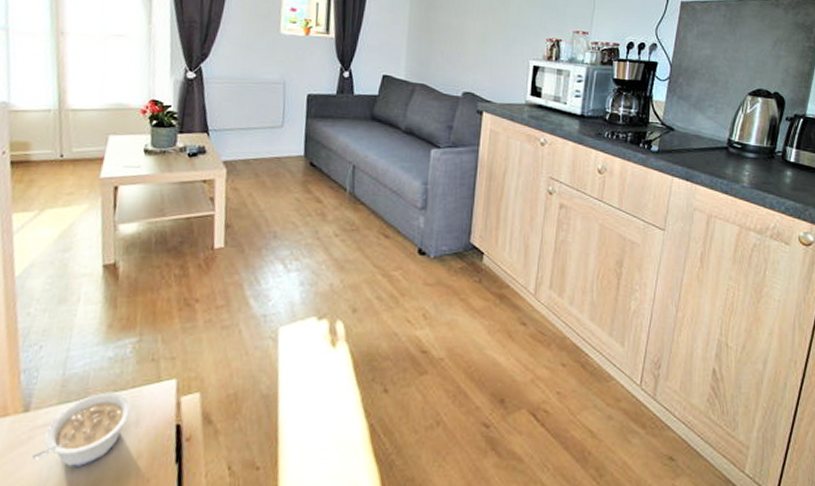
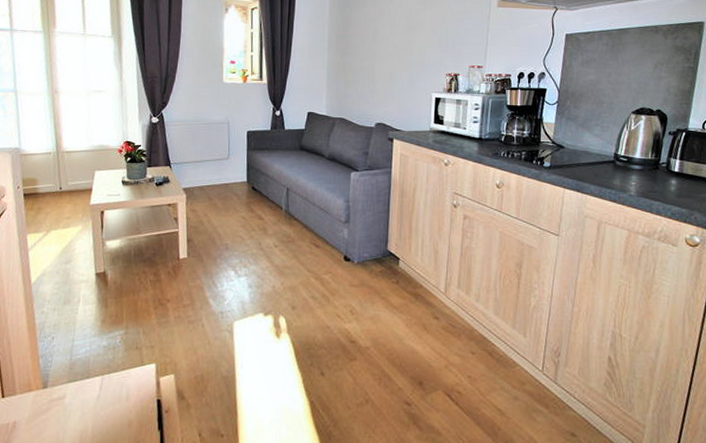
legume: present [32,392,132,466] -> none [51,373,123,431]

